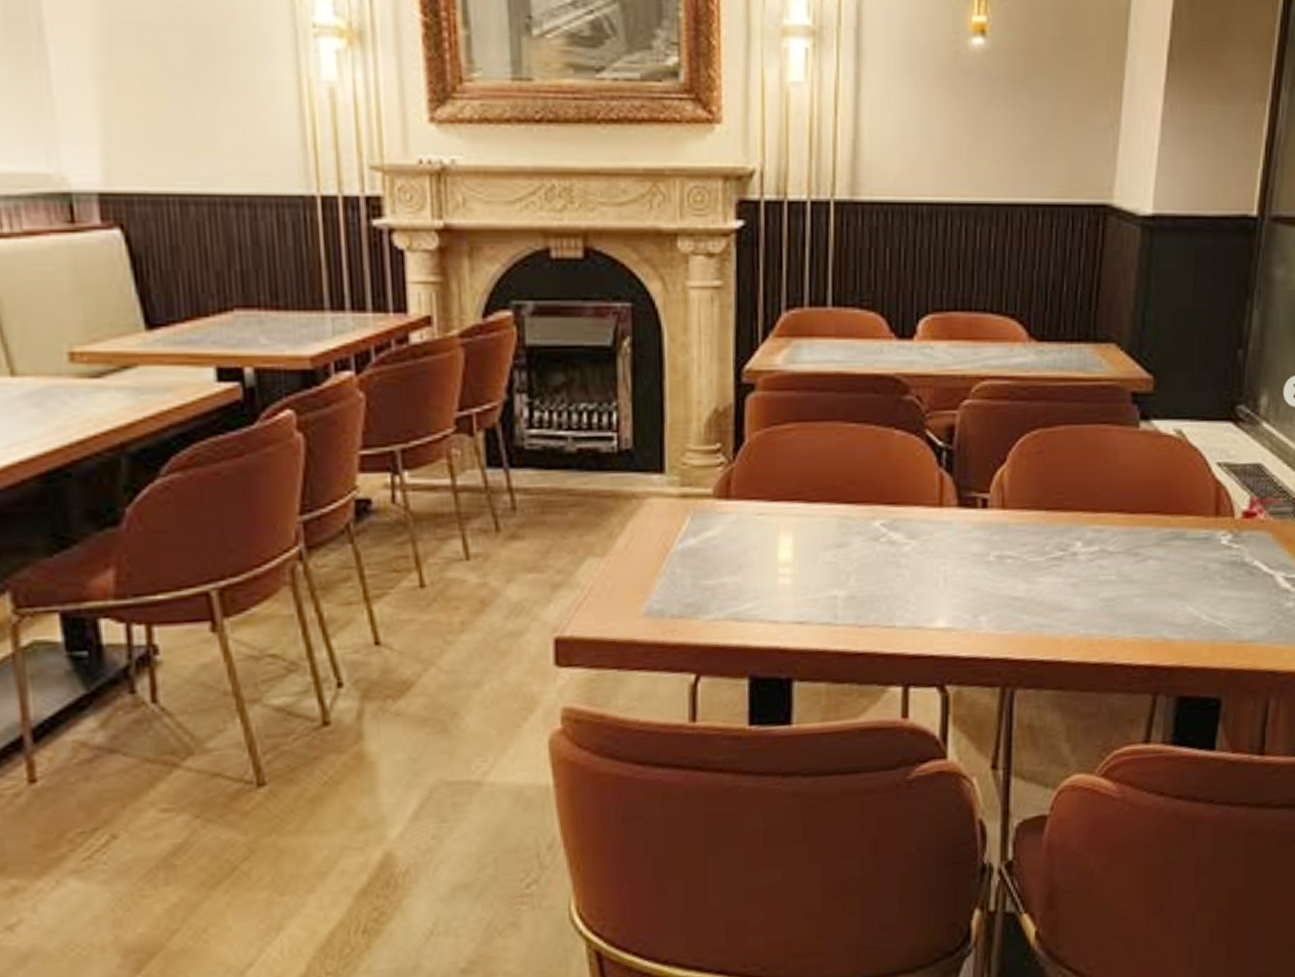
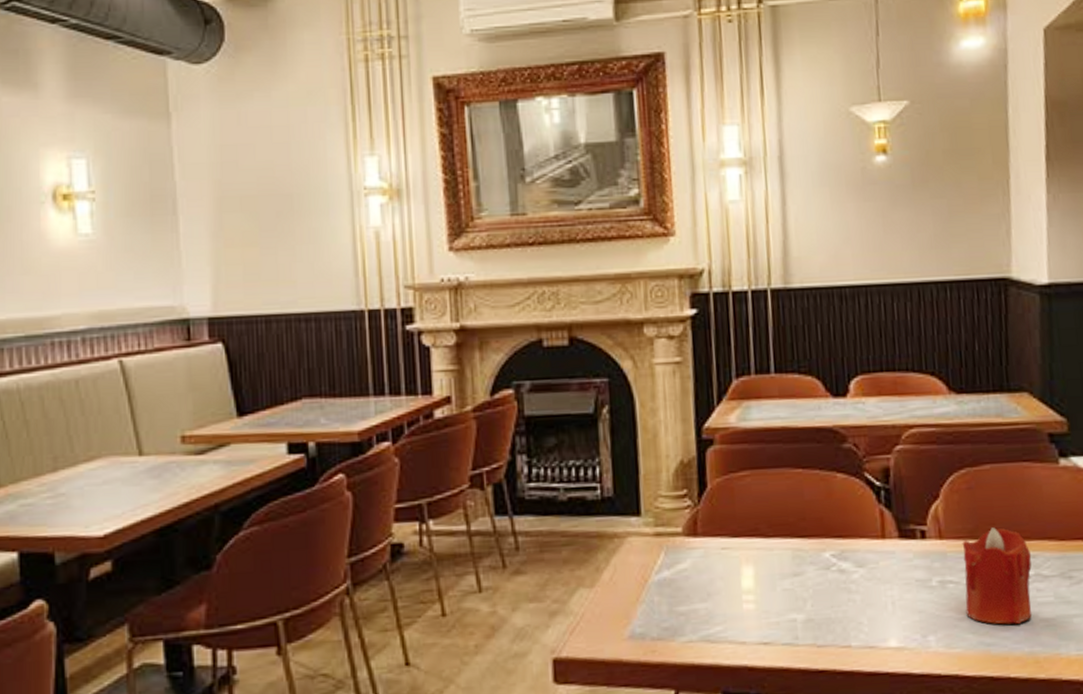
candle: none [1022,497,1098,605] -> present [962,527,1032,625]

